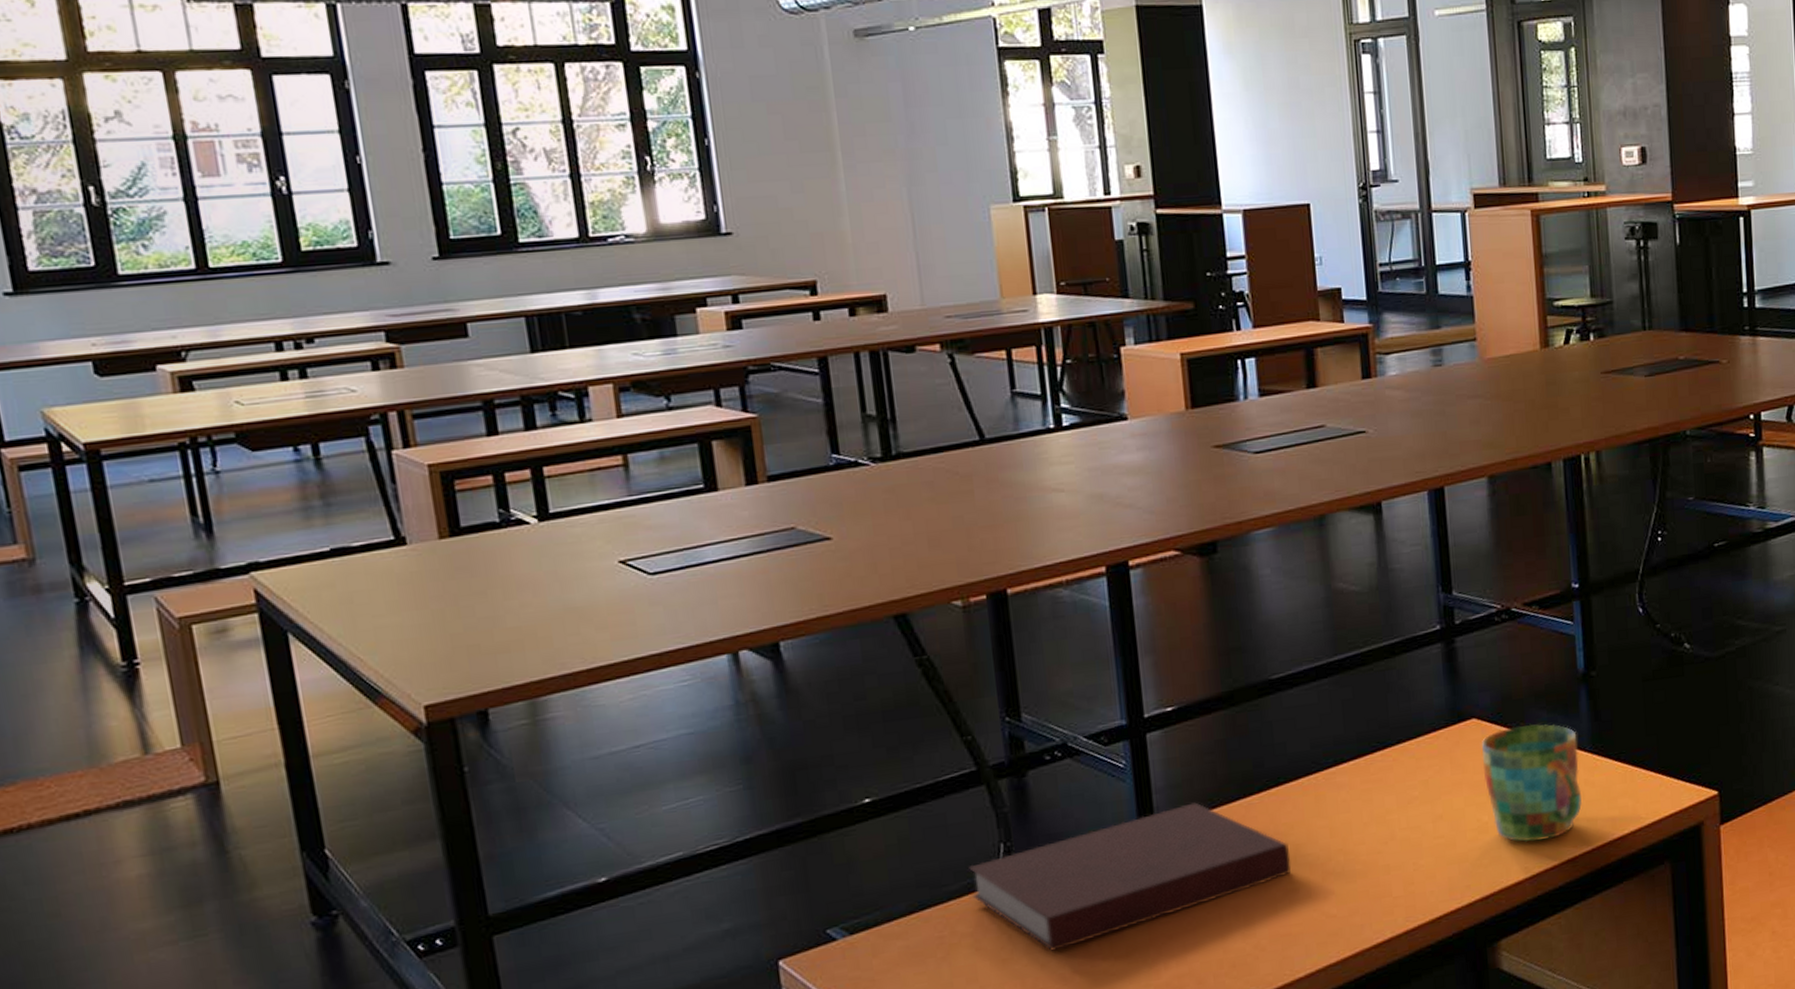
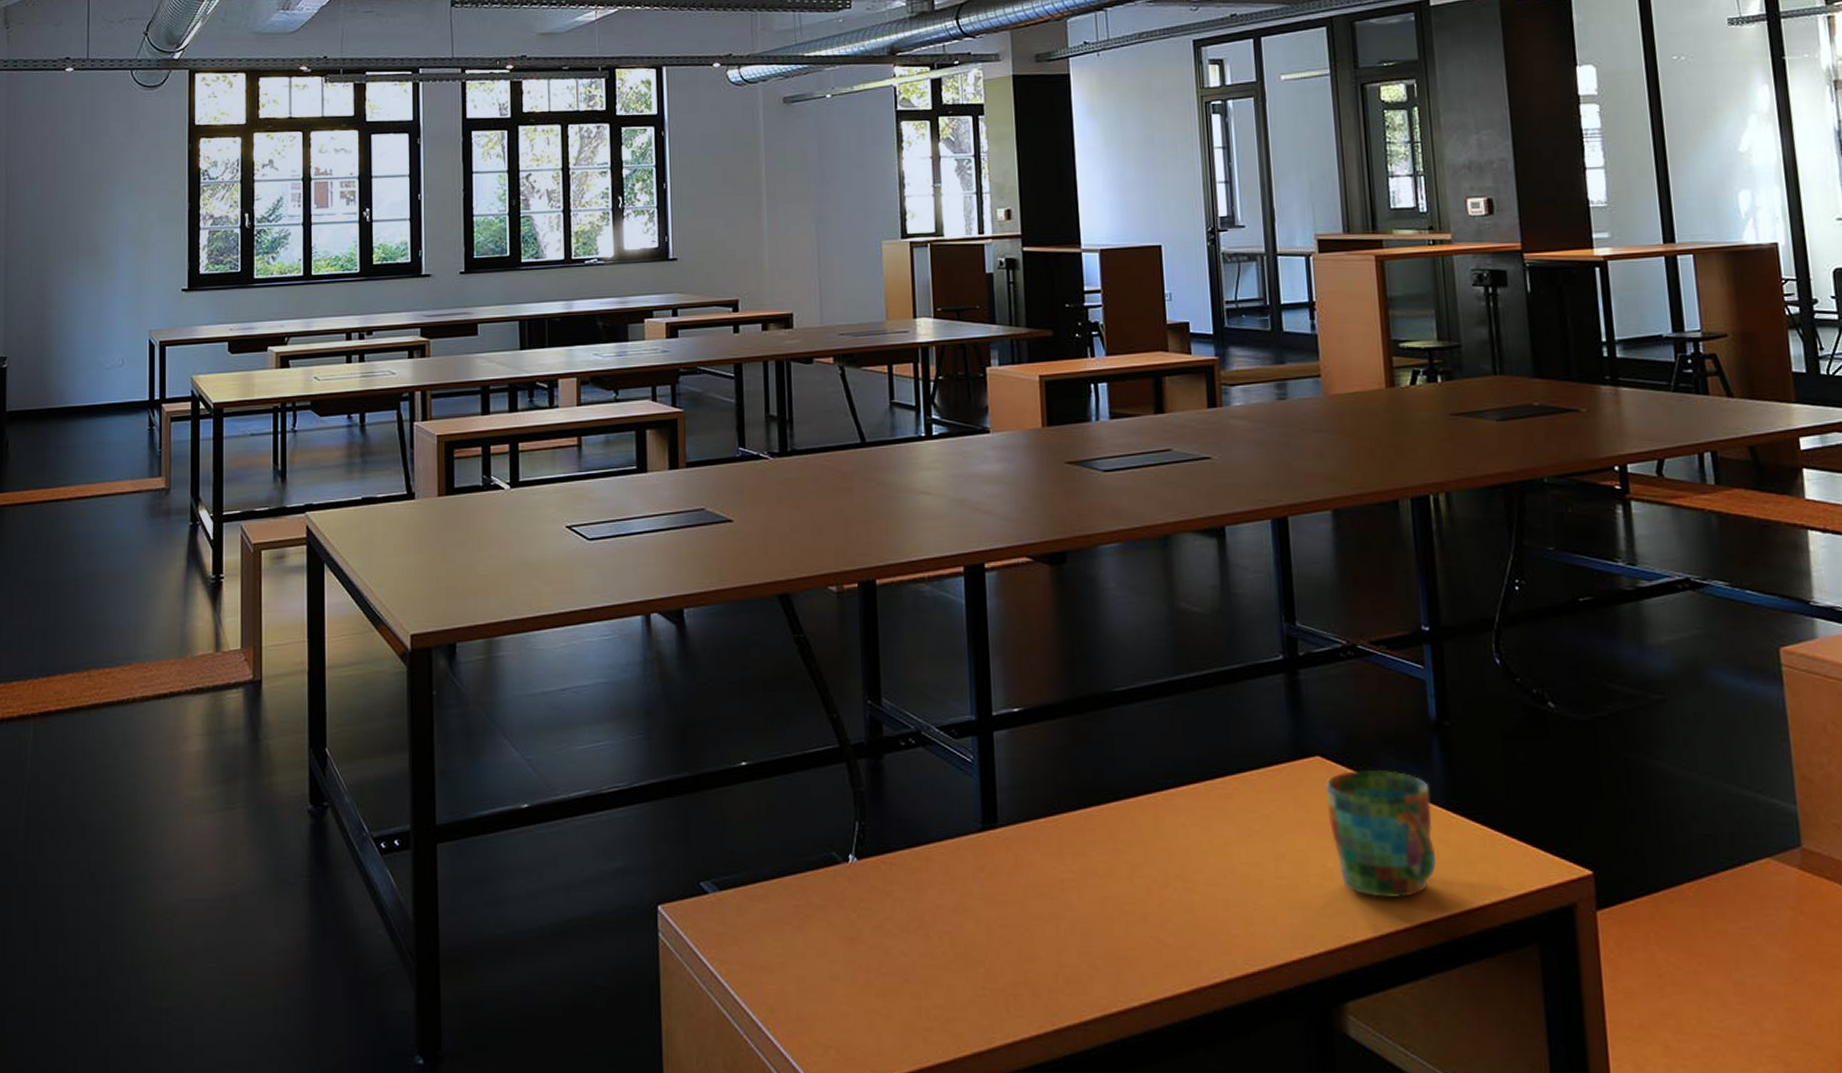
notebook: present [968,802,1291,952] -> none [826,806,1129,938]

